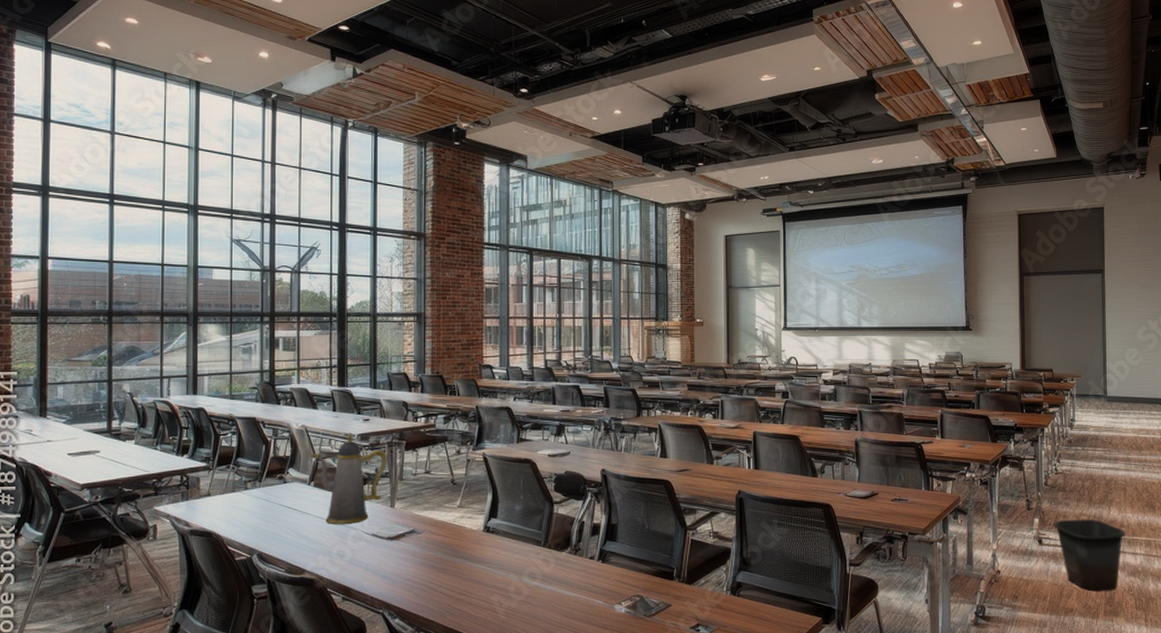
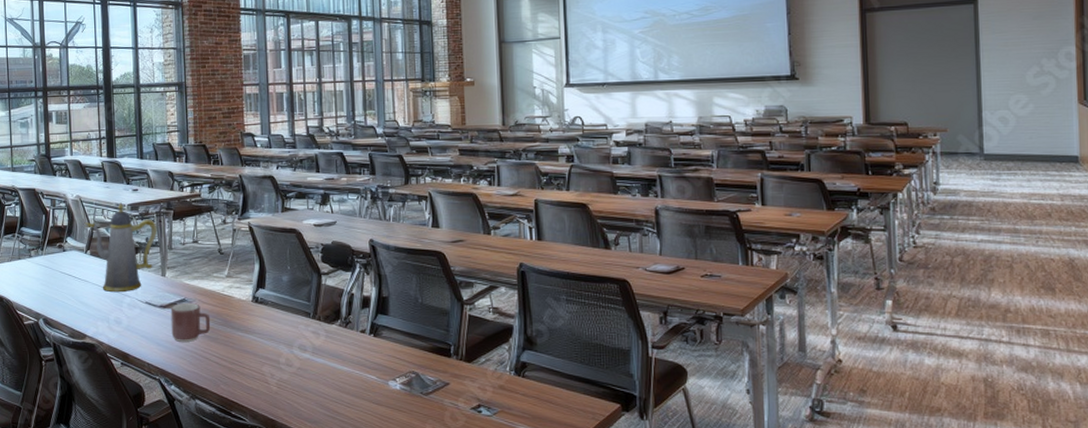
mug: none [398,533,440,574] -> present [170,302,211,342]
waste bin: present [1054,519,1125,592] -> none [912,302,1013,389]

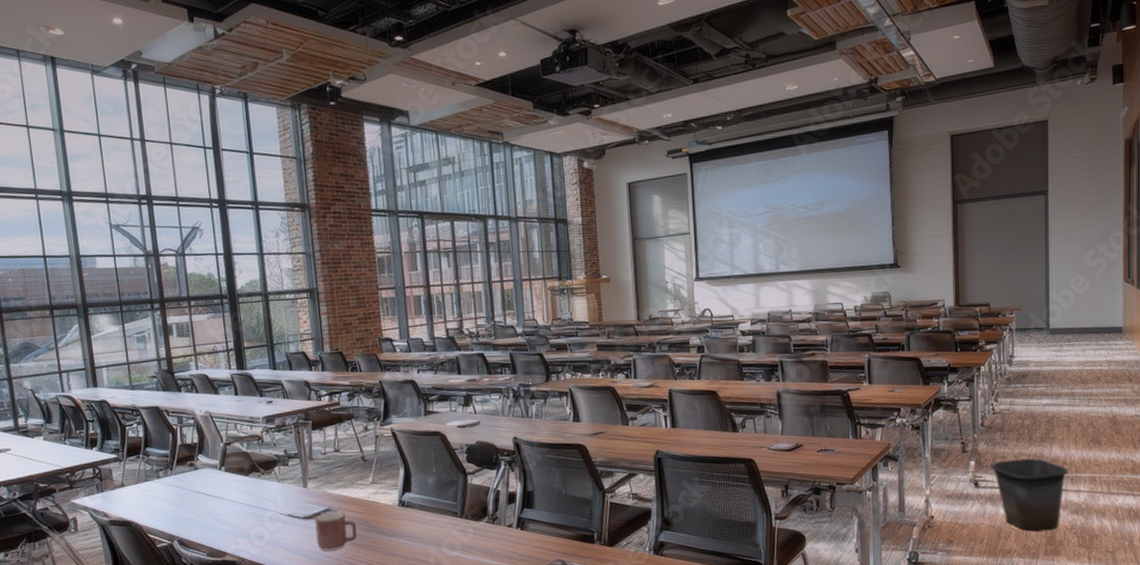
coffee pot: present [84,202,157,292] -> none [216,415,296,507]
waste bin: none [912,302,1013,389] -> present [991,458,1068,532]

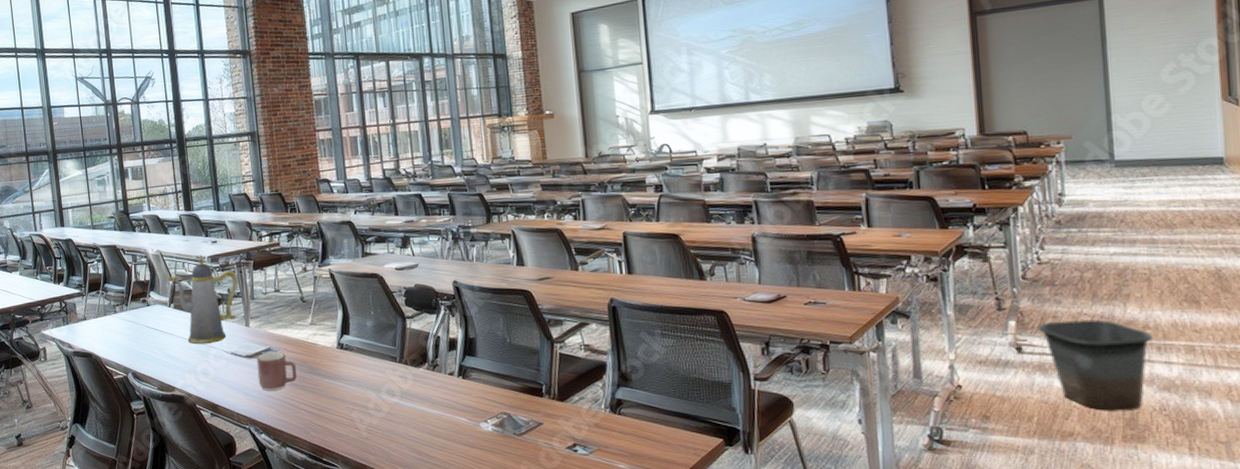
coffee pot: none [216,415,296,507] -> present [166,255,239,344]

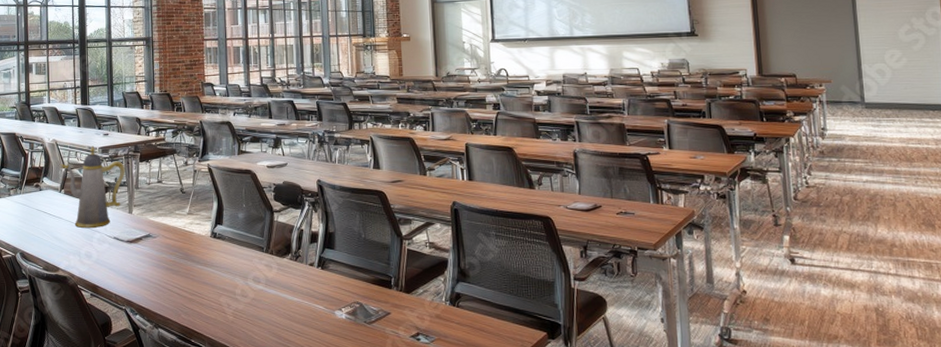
mug: present [256,351,298,391] -> none [136,237,173,274]
waste bin: present [1038,319,1152,411] -> none [808,237,899,318]

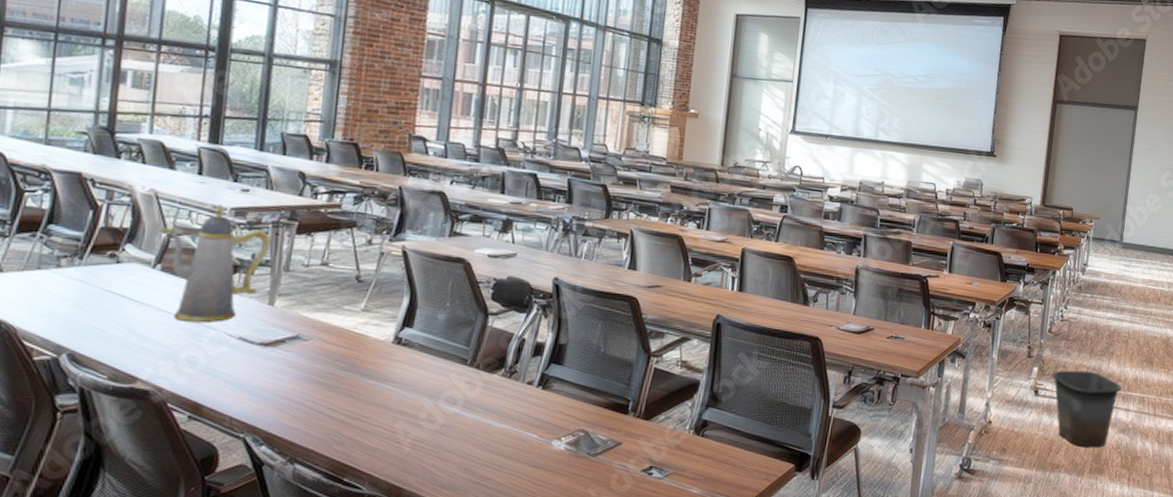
waste bin: none [808,237,899,318] -> present [1052,370,1122,448]

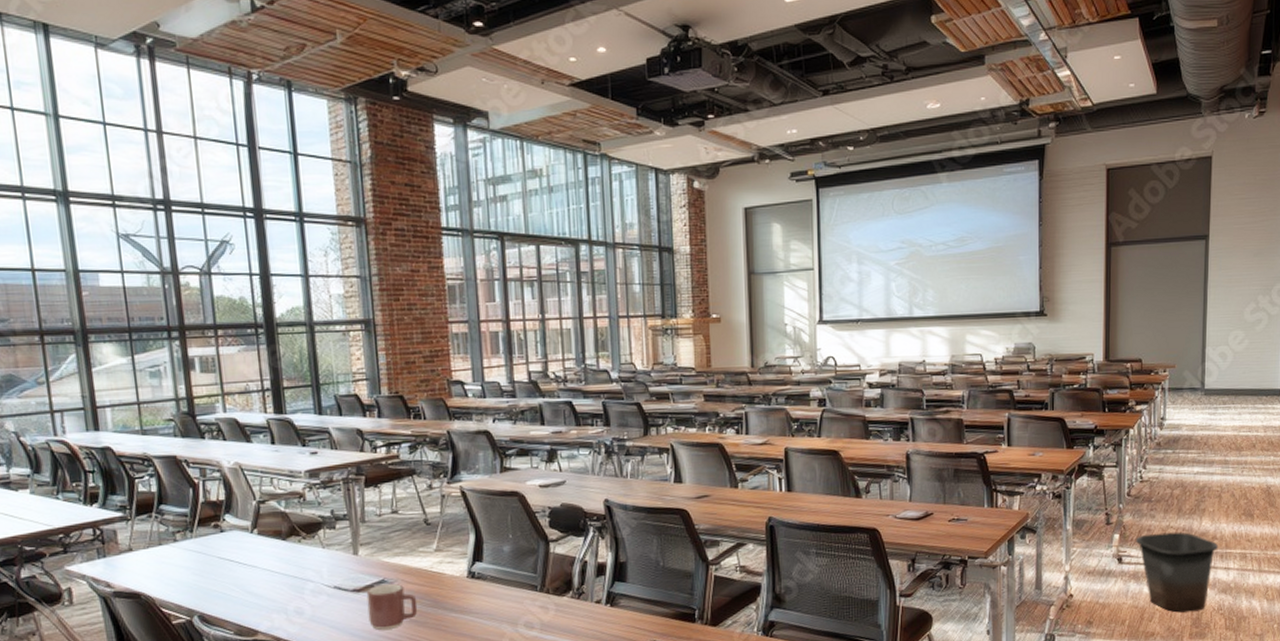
coffee pot: present [157,204,272,322] -> none [247,468,345,577]
mug: none [271,340,332,390] -> present [366,583,418,630]

